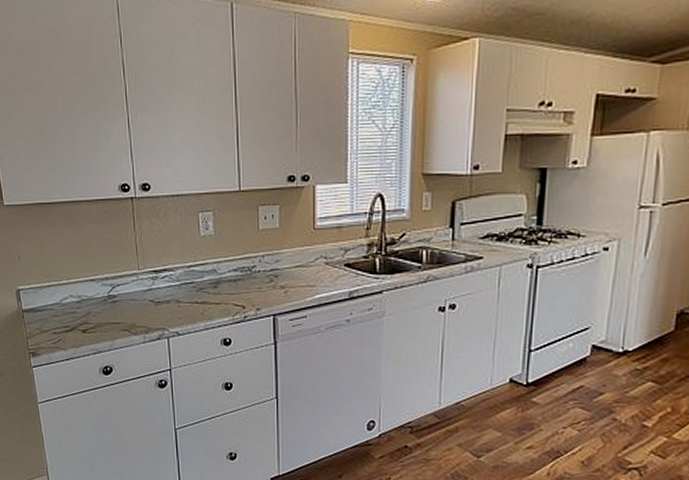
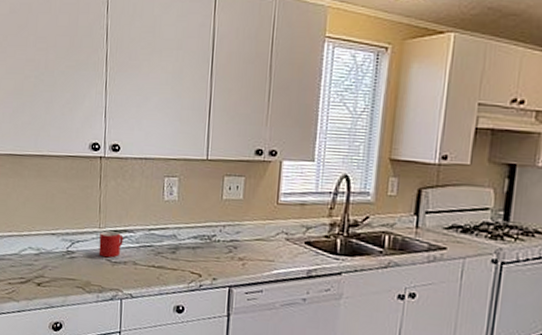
mug: none [139,272,164,299] -> present [98,231,124,258]

